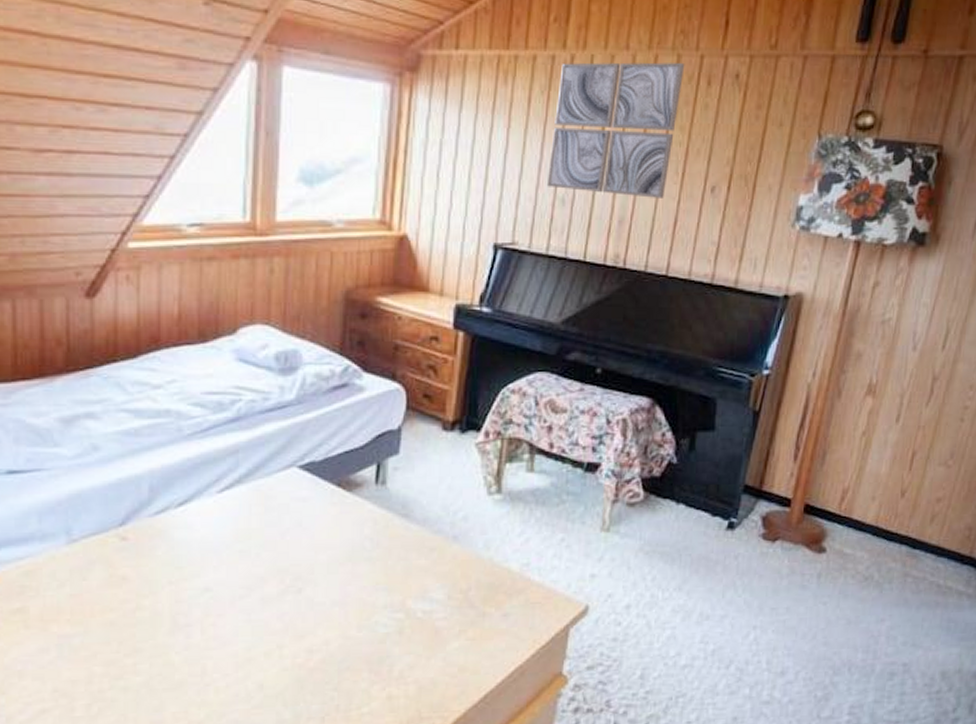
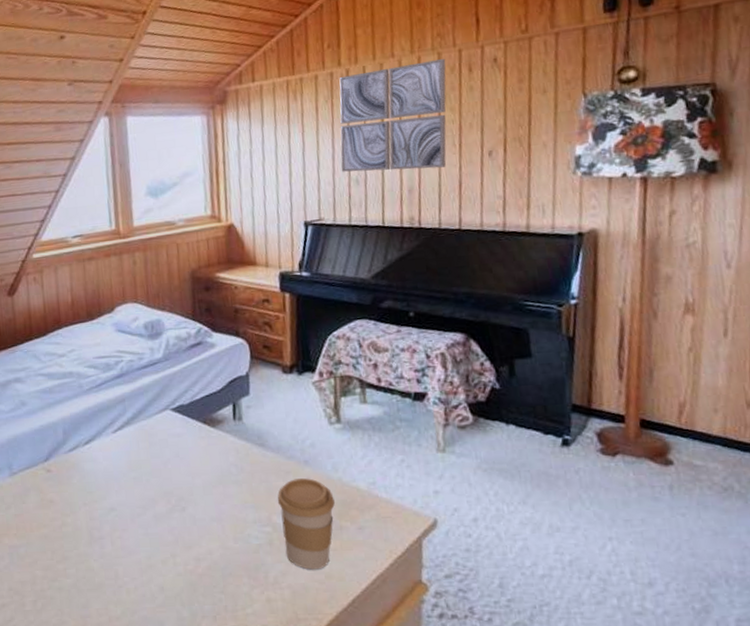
coffee cup: none [415,557,481,662] -> present [277,478,335,570]

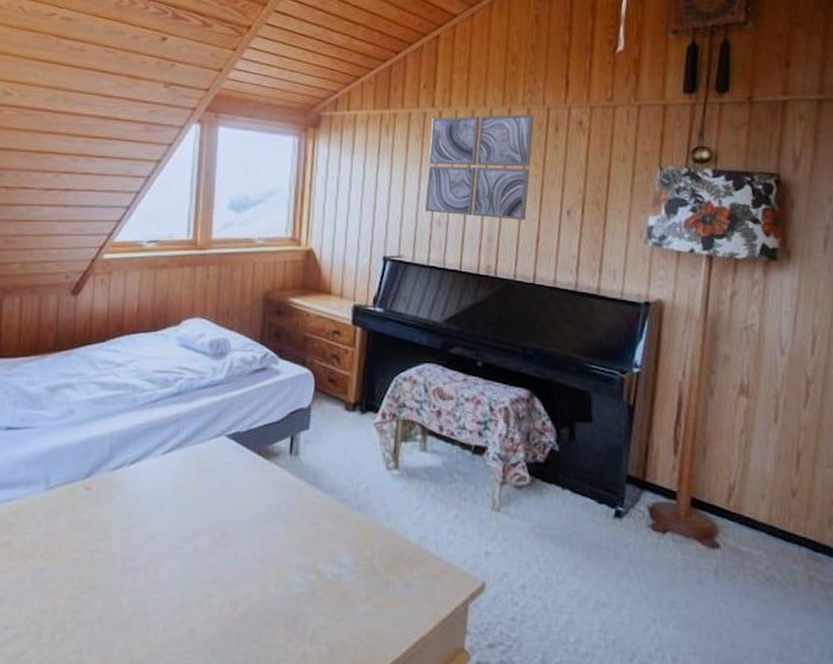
coffee cup: present [277,478,335,570] -> none [325,524,384,626]

